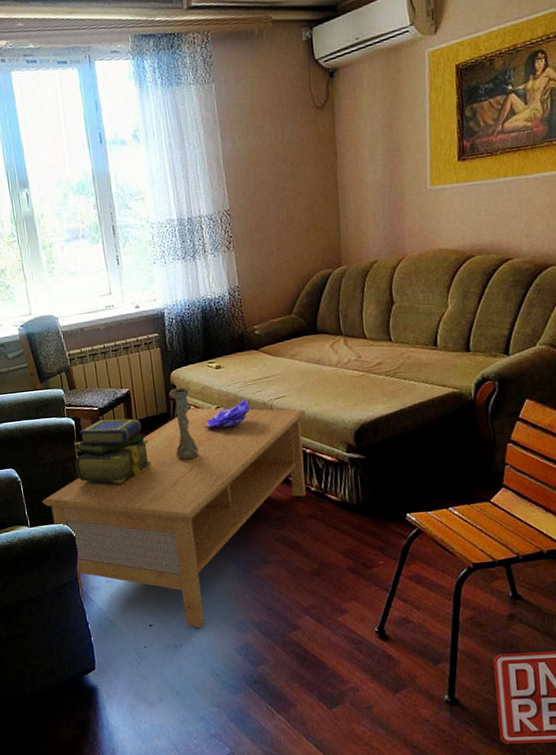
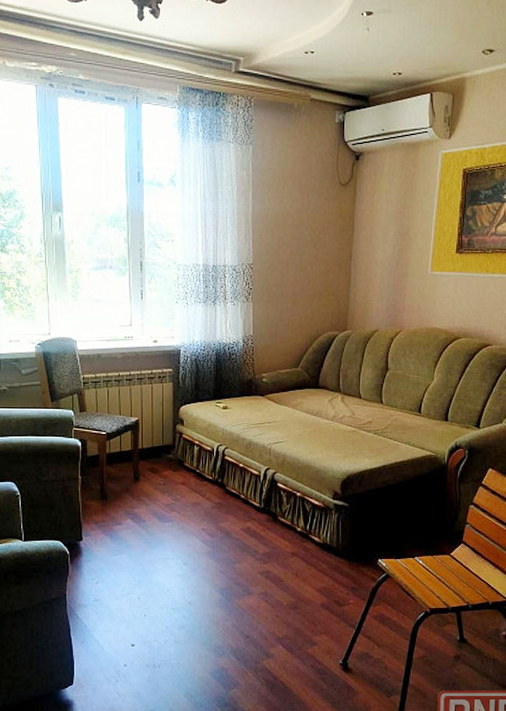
coffee table: present [42,407,306,628] -> none [39,443,300,650]
stack of books: present [73,419,151,484] -> none [76,445,151,507]
vase: present [171,387,199,460] -> none [177,422,198,491]
decorative bowl: present [204,397,251,429] -> none [206,439,251,465]

